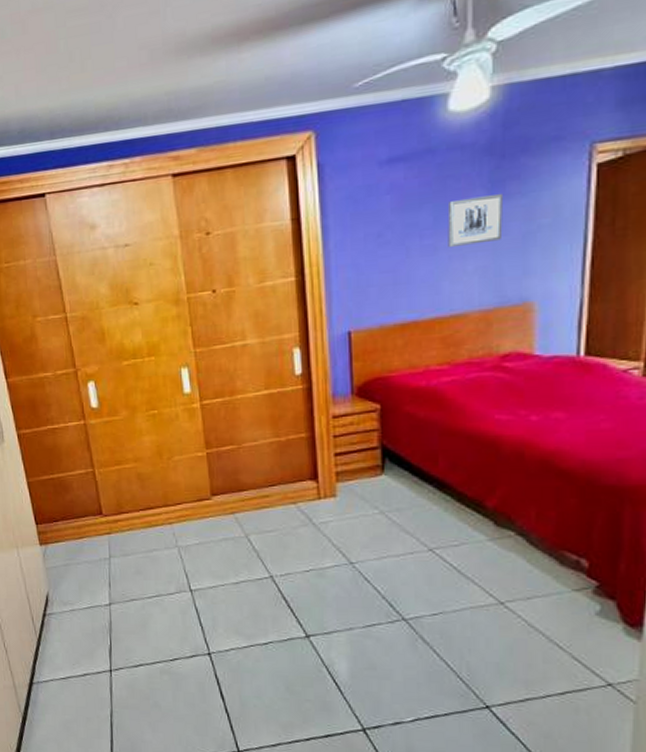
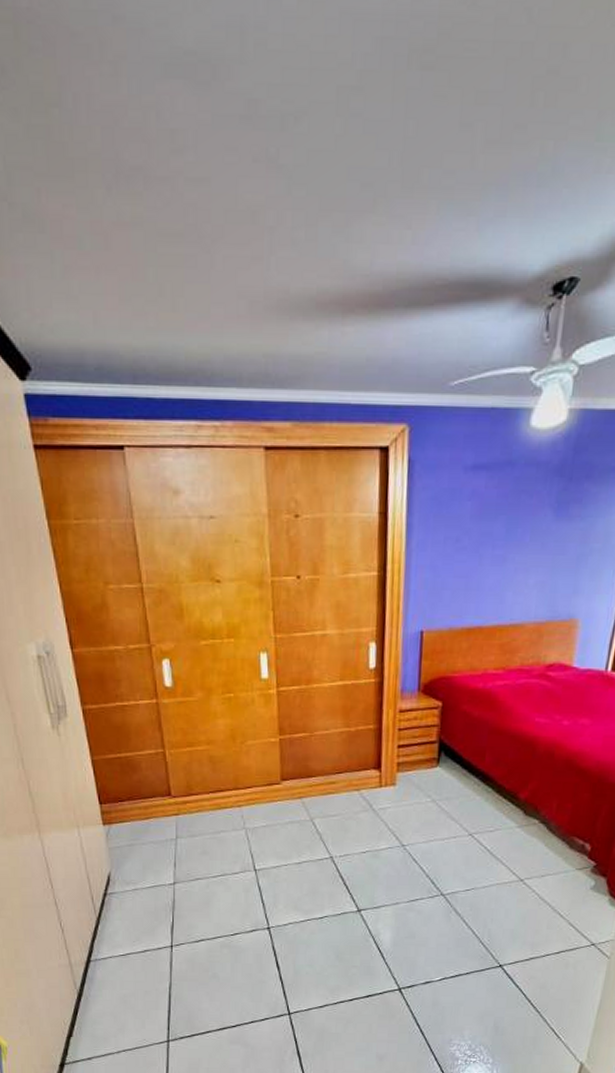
wall art: present [447,193,503,248] -> none [515,514,566,561]

